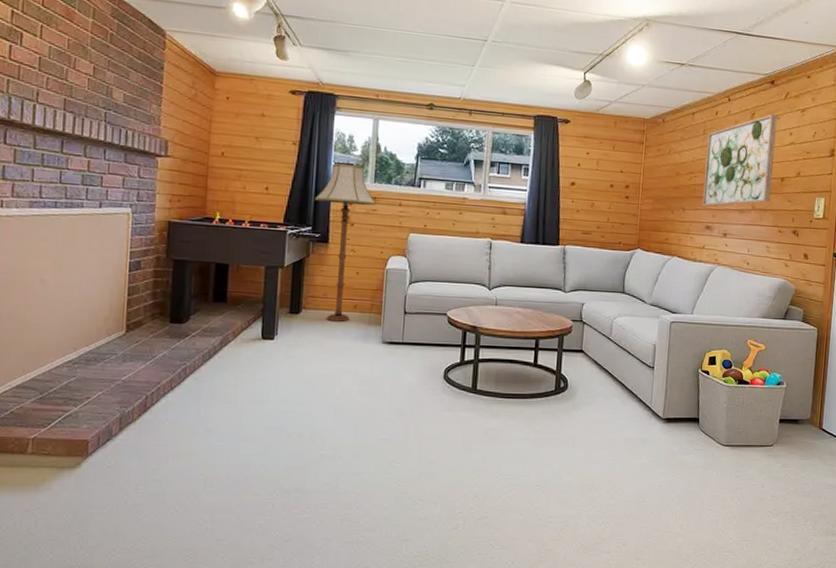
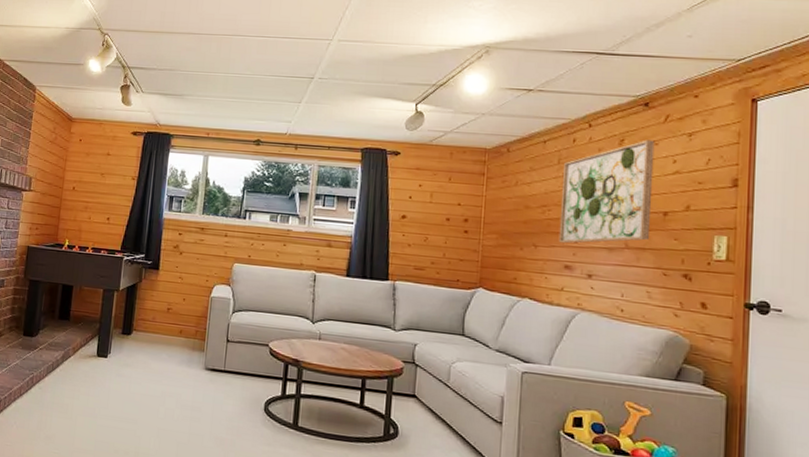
floor lamp: present [315,160,377,322] -> none [149,194,204,346]

